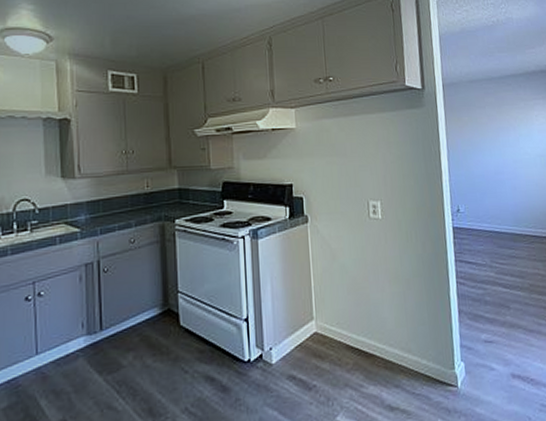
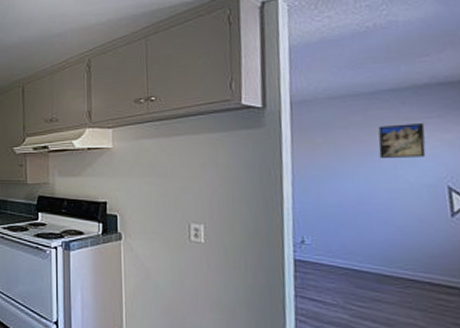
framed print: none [505,104,537,133] -> present [378,123,426,158]

